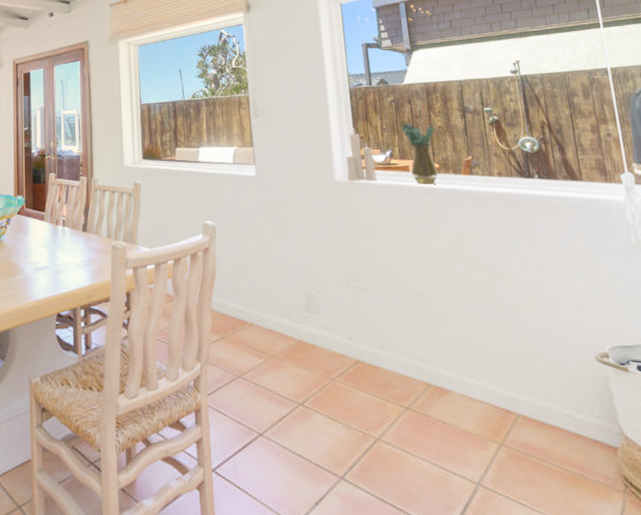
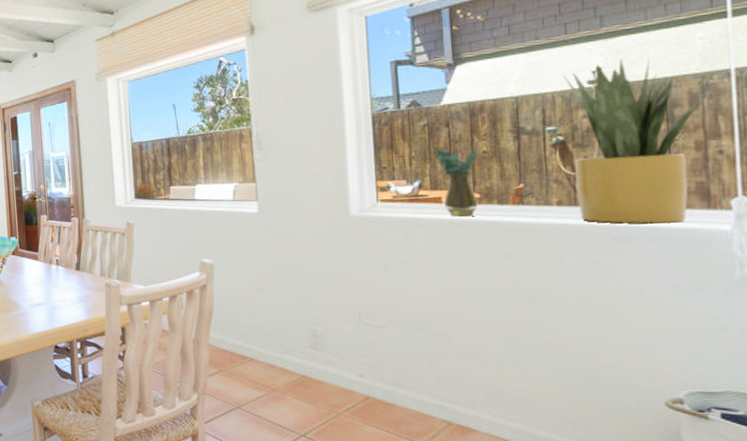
candle: present [346,128,378,182] -> none [364,157,402,216]
planter: none [491,54,592,194] -> present [561,59,703,224]

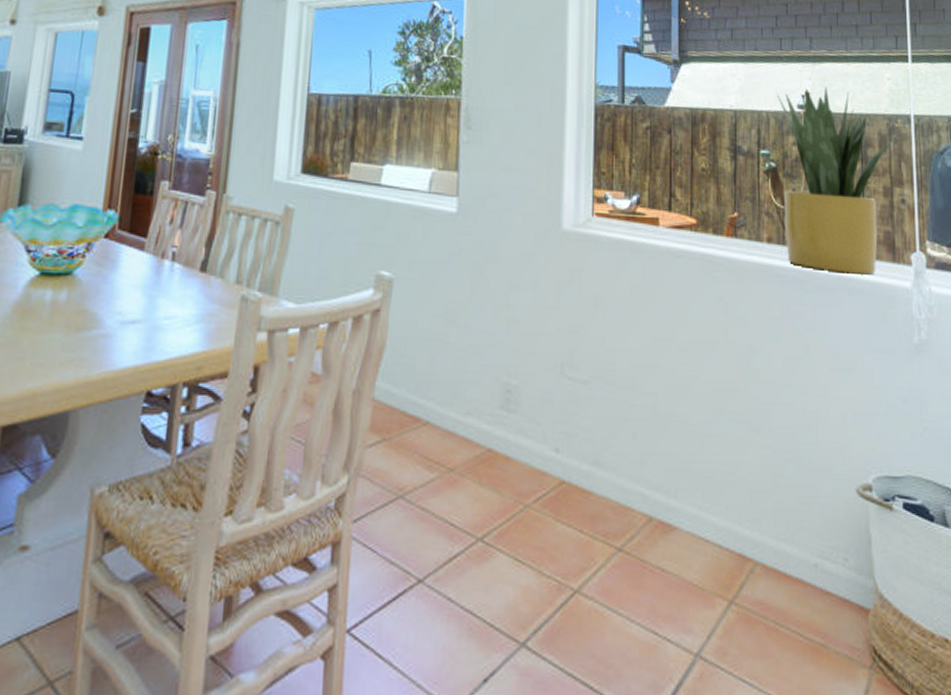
vase: present [432,145,479,218] -> none [653,154,697,247]

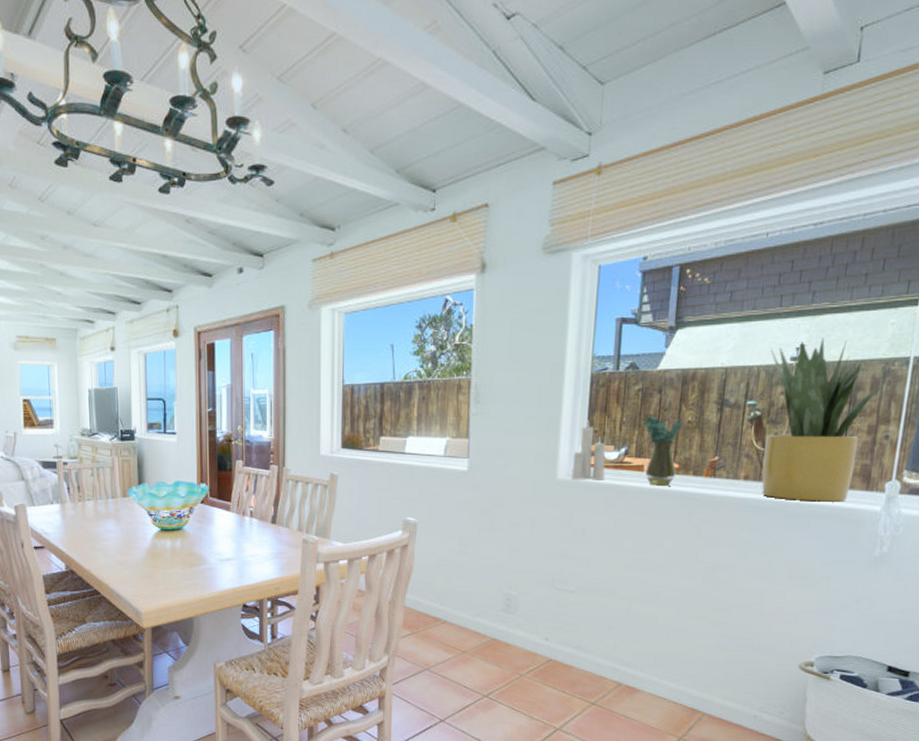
candle: none [577,158,617,235] -> present [570,420,606,480]
vase: none [653,154,697,247] -> present [642,412,684,487]

